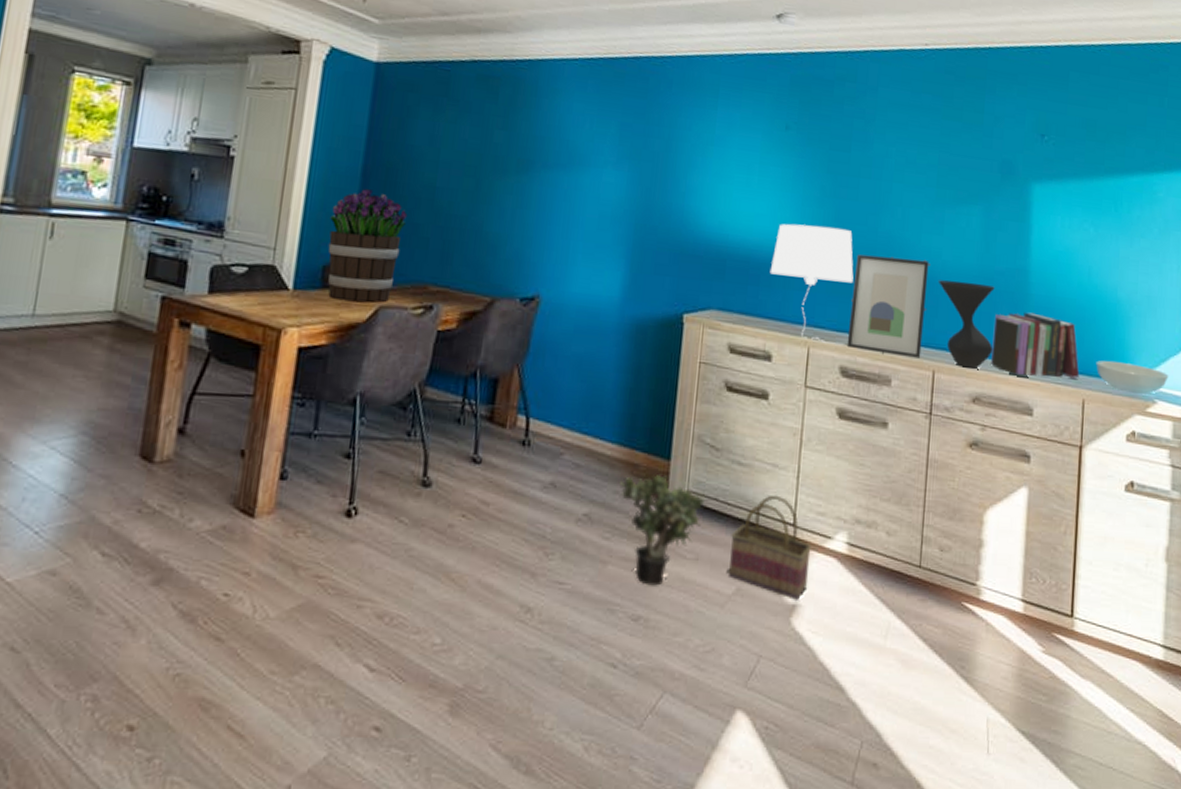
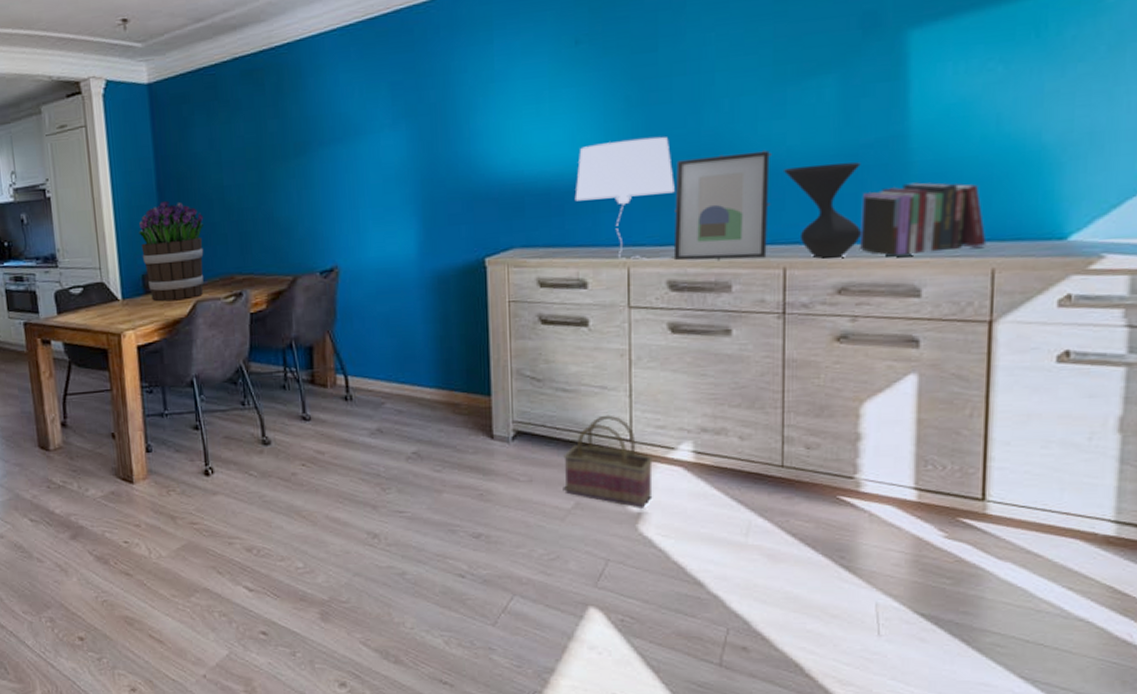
potted plant: present [620,475,704,586] -> none [443,410,532,508]
bowl: present [1096,360,1169,396] -> none [1010,217,1123,252]

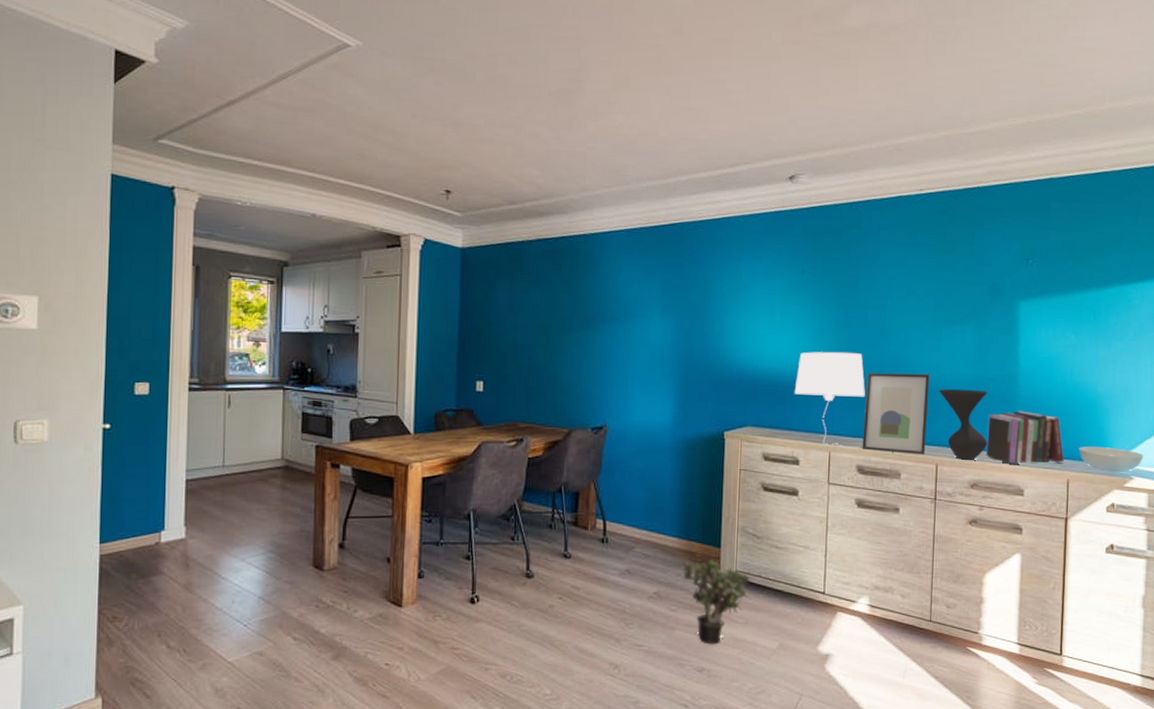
bouquet: present [139,201,204,302] -> none [437,351,497,440]
potted plant: none [443,410,532,508] -> present [681,560,750,645]
basket: present [563,415,653,508] -> none [773,570,839,651]
bowl: none [1010,217,1123,252] -> present [1078,447,1144,473]

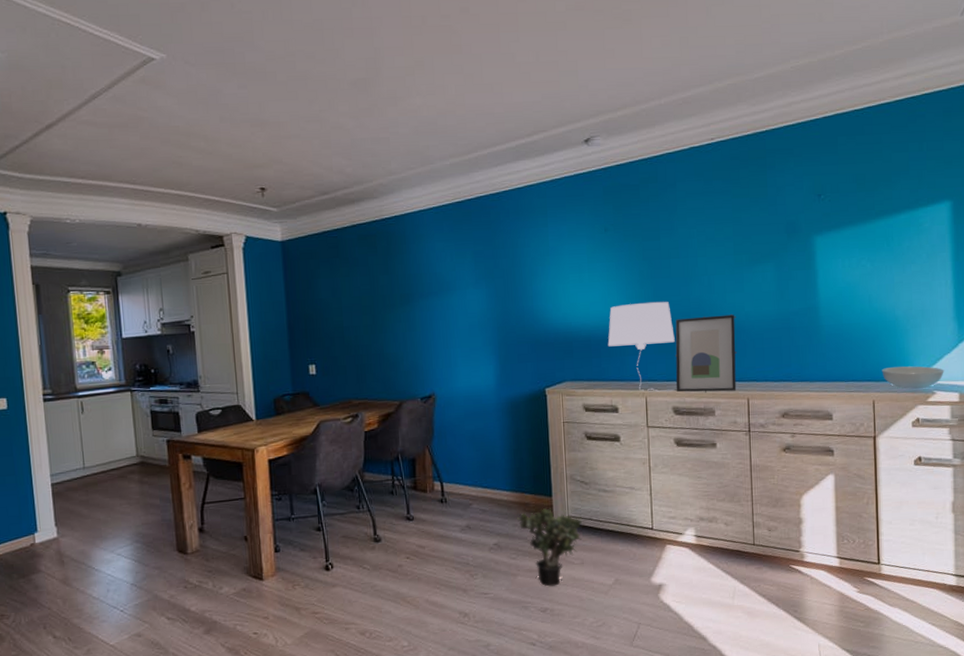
decorative vase: present [938,388,988,461] -> none [743,324,794,393]
books: present [986,410,1064,463] -> none [793,340,869,390]

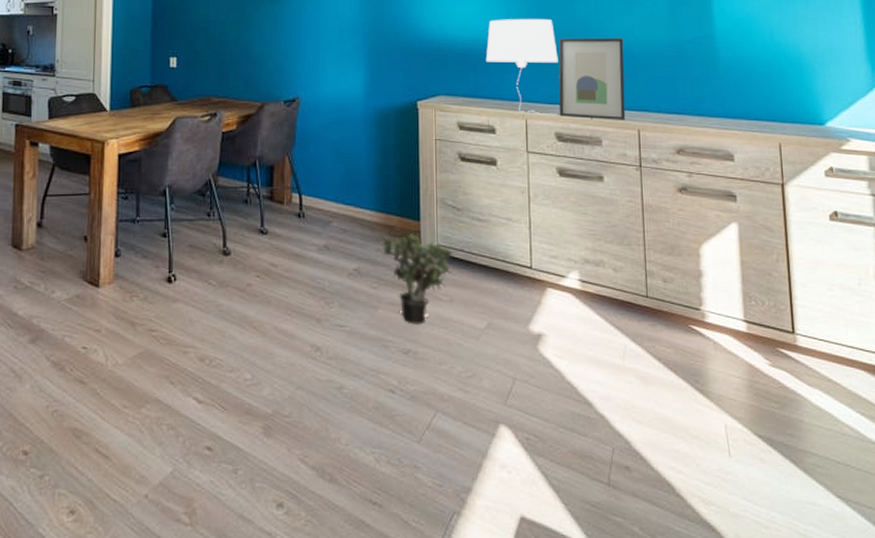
bowl: present [881,366,944,390] -> none [787,108,859,135]

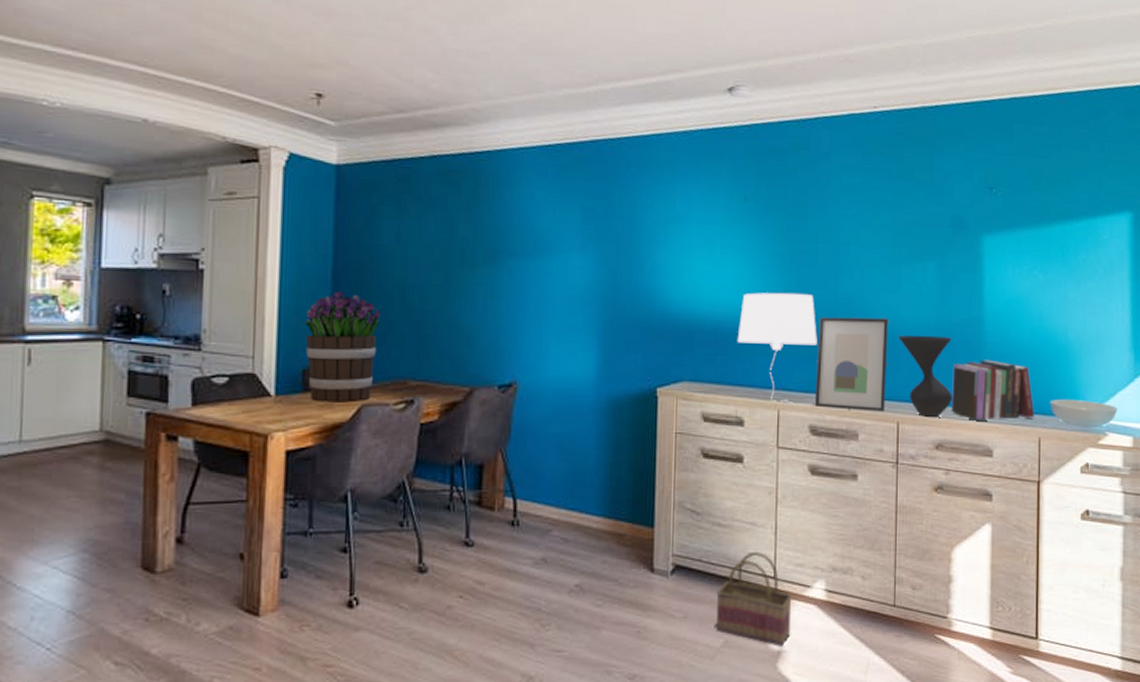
bouquet: none [132,28,190,116] -> present [305,291,381,403]
potted plant: present [380,234,452,325] -> none [608,542,689,646]
basket: none [478,243,549,330] -> present [716,551,792,647]
decorative vase: none [633,52,690,126] -> present [897,335,952,418]
books: none [688,72,774,127] -> present [952,359,1035,419]
bowl: none [787,108,859,135] -> present [1050,400,1118,429]

